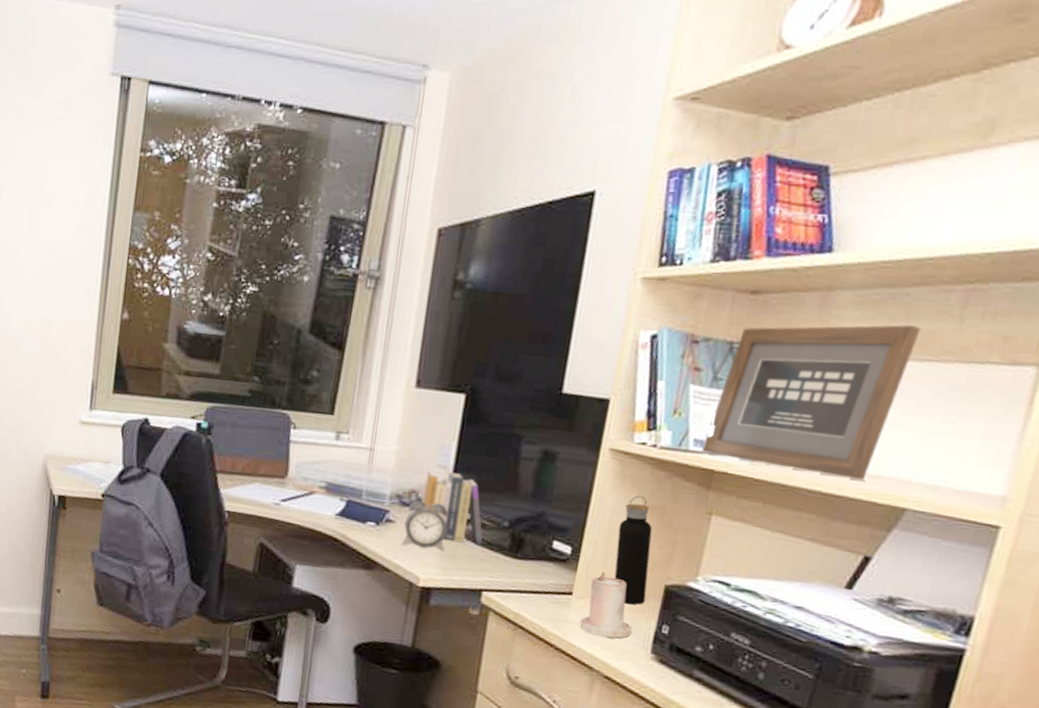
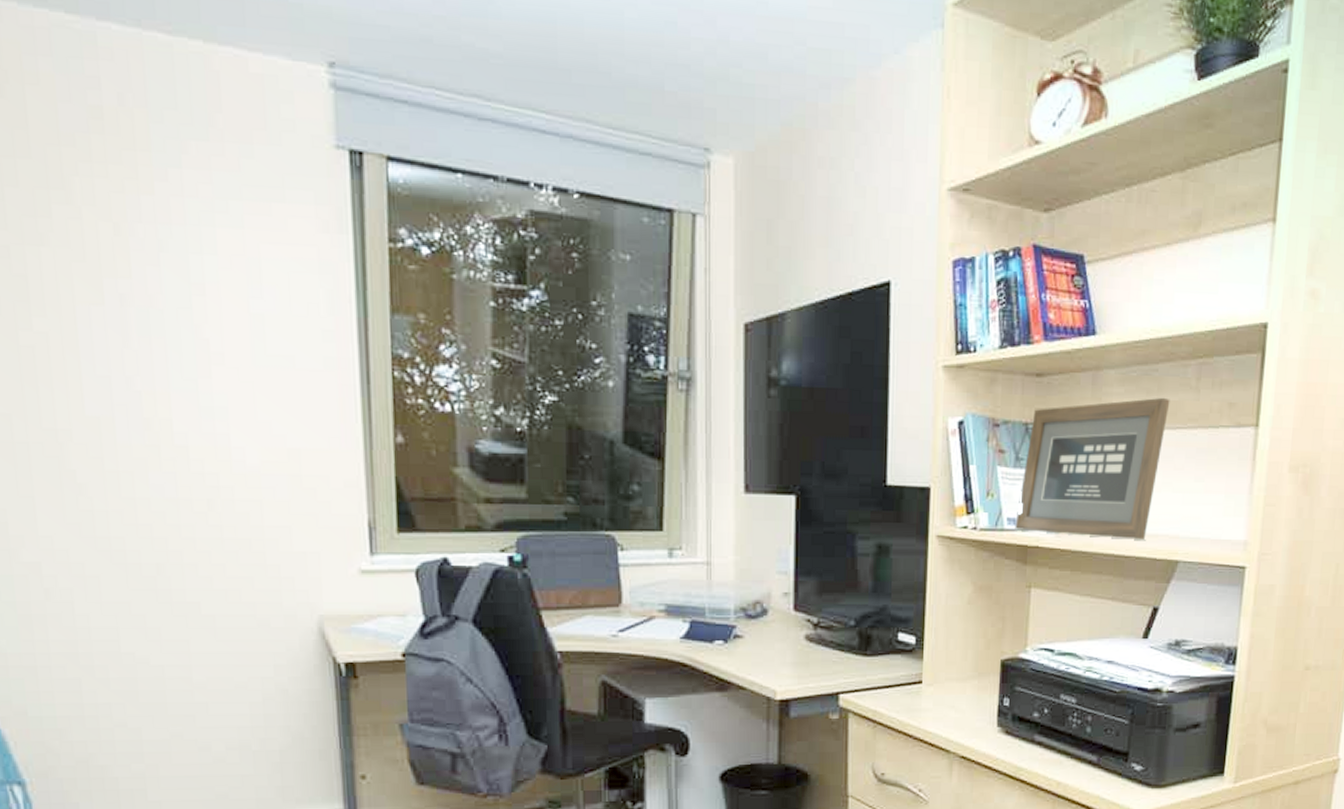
alarm clock: present [401,500,448,552] -> none [753,611,797,661]
books: present [423,470,483,545] -> none [768,577,833,649]
candle: present [579,571,633,639] -> none [932,656,979,720]
water bottle: present [614,495,653,605] -> none [954,578,986,684]

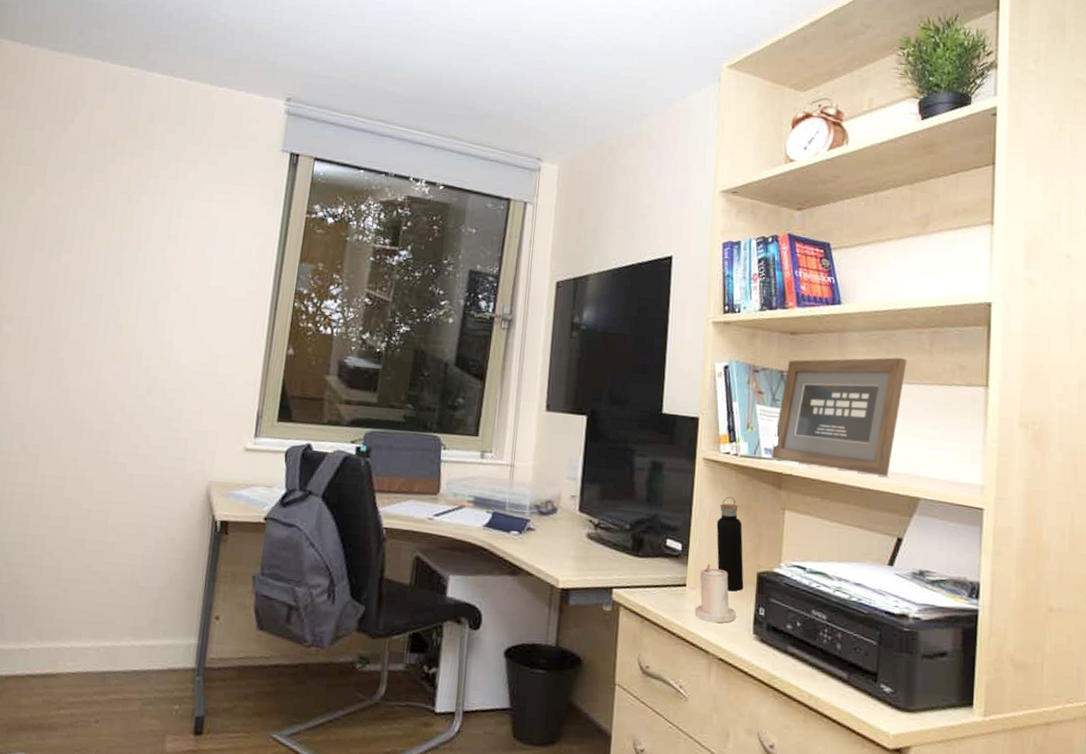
candle: none [932,656,979,720] -> present [694,564,737,624]
water bottle: none [954,578,986,684] -> present [716,496,744,592]

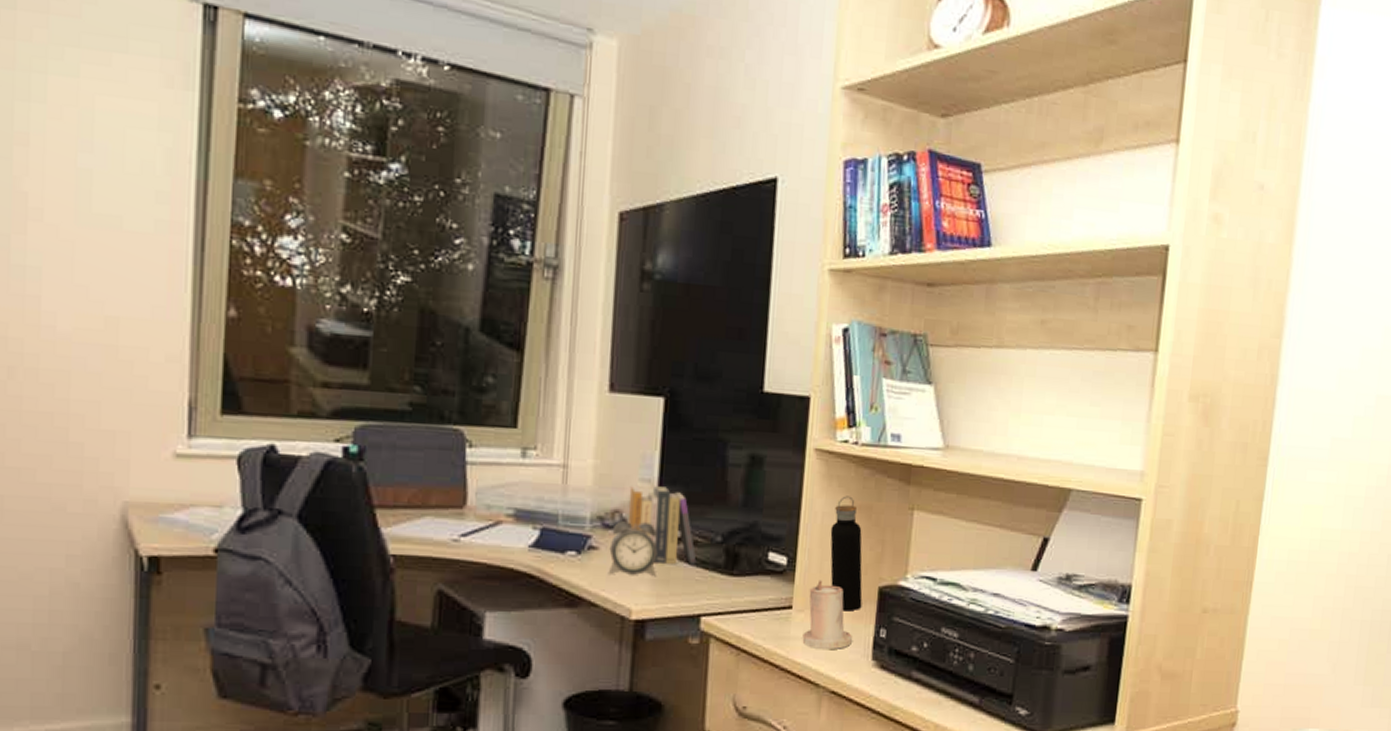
alarm clock: none [541,509,580,555] -> present [607,521,658,577]
books: none [558,482,610,546] -> present [628,485,697,565]
picture frame: present [771,357,907,477] -> none [899,315,1067,465]

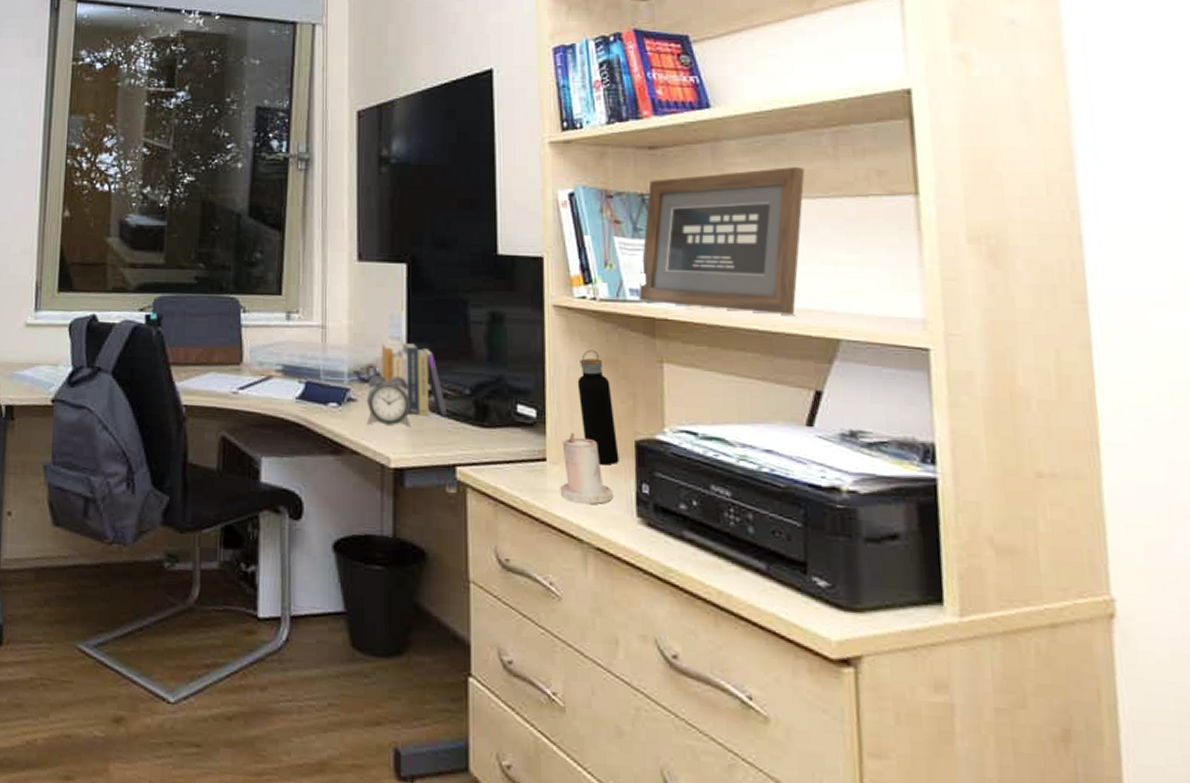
picture frame: none [899,315,1067,465] -> present [638,166,805,315]

